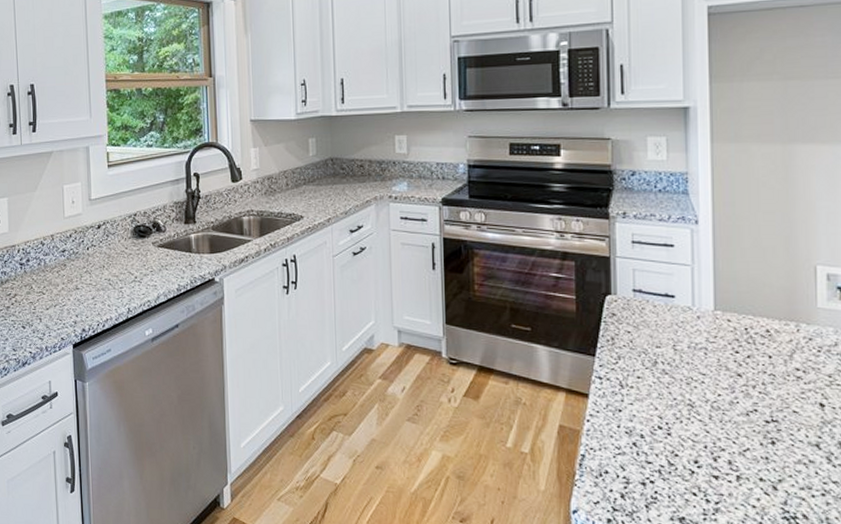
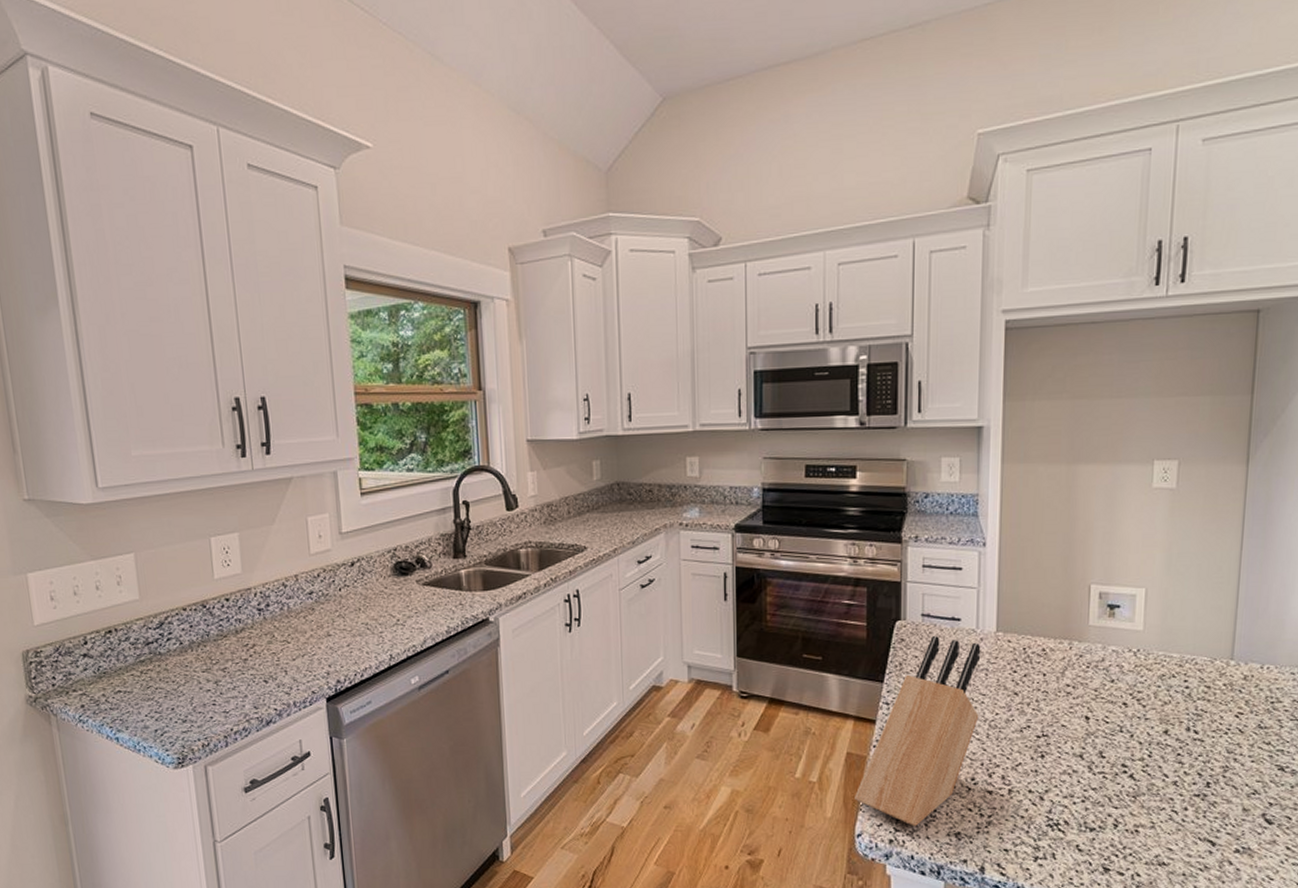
knife block: none [569,311,700,508] -> present [855,635,981,827]

